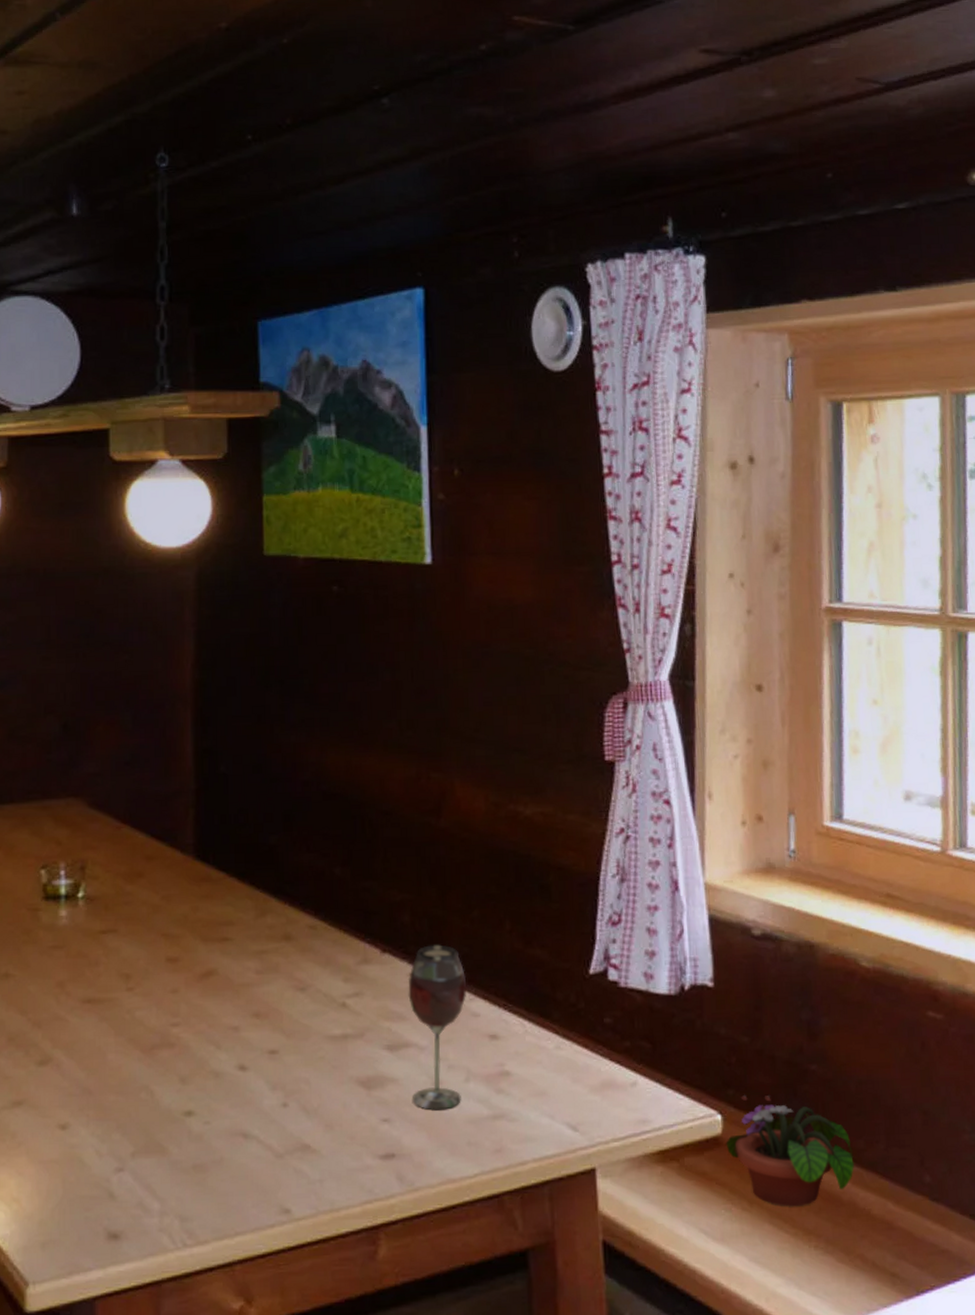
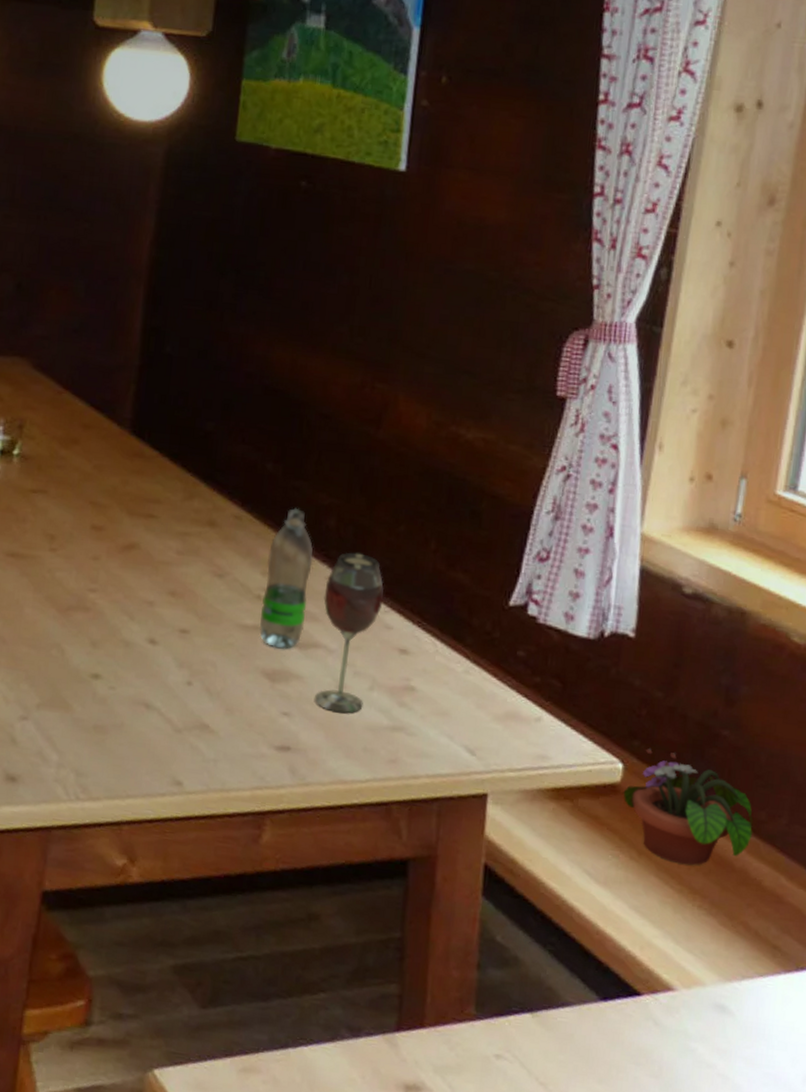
bottle: none [347,908,393,1054] -> present [259,507,314,649]

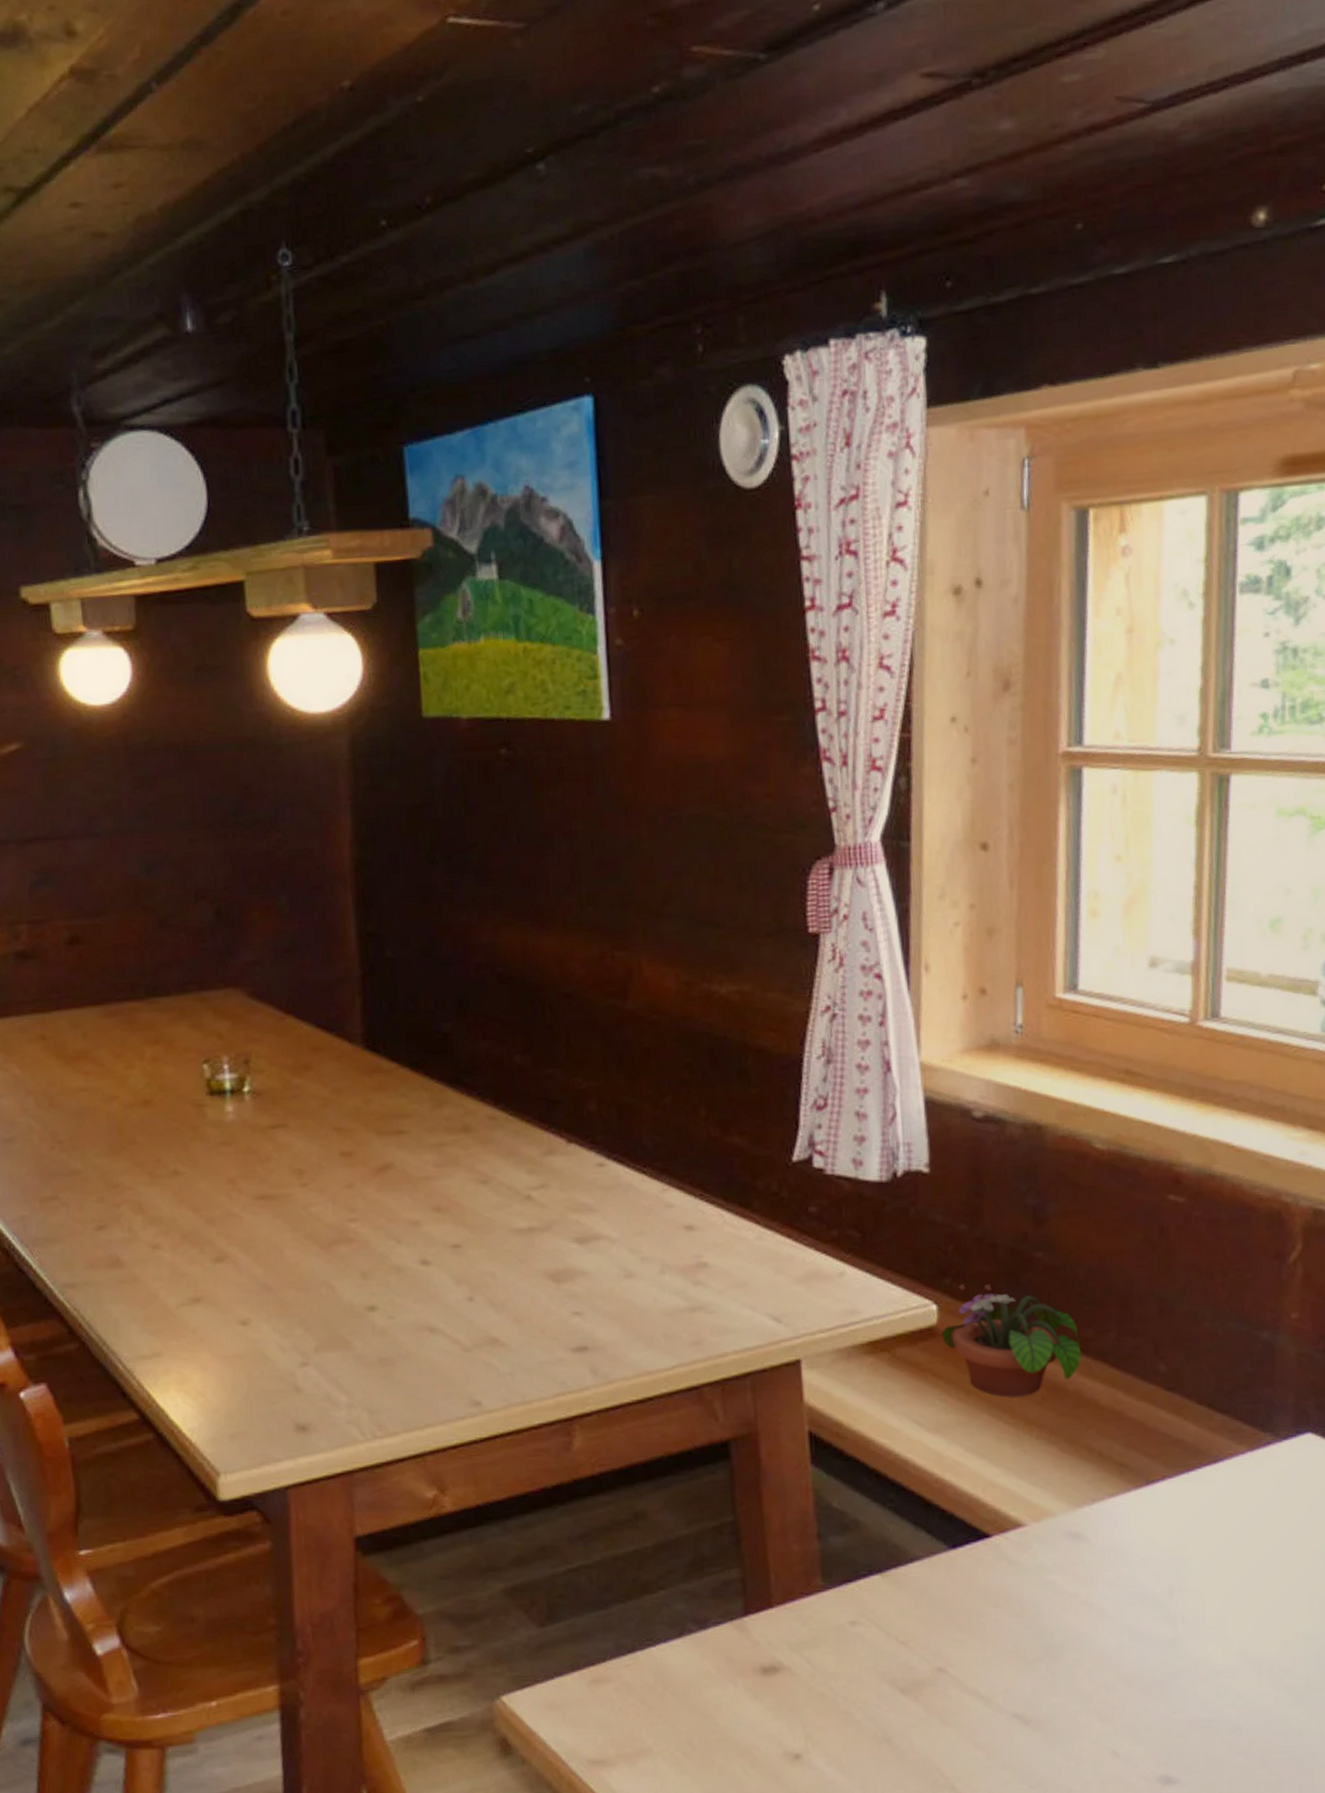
bottle: present [259,507,314,649] -> none [531,1097,581,1247]
wineglass: present [315,552,384,714] -> none [596,1133,659,1303]

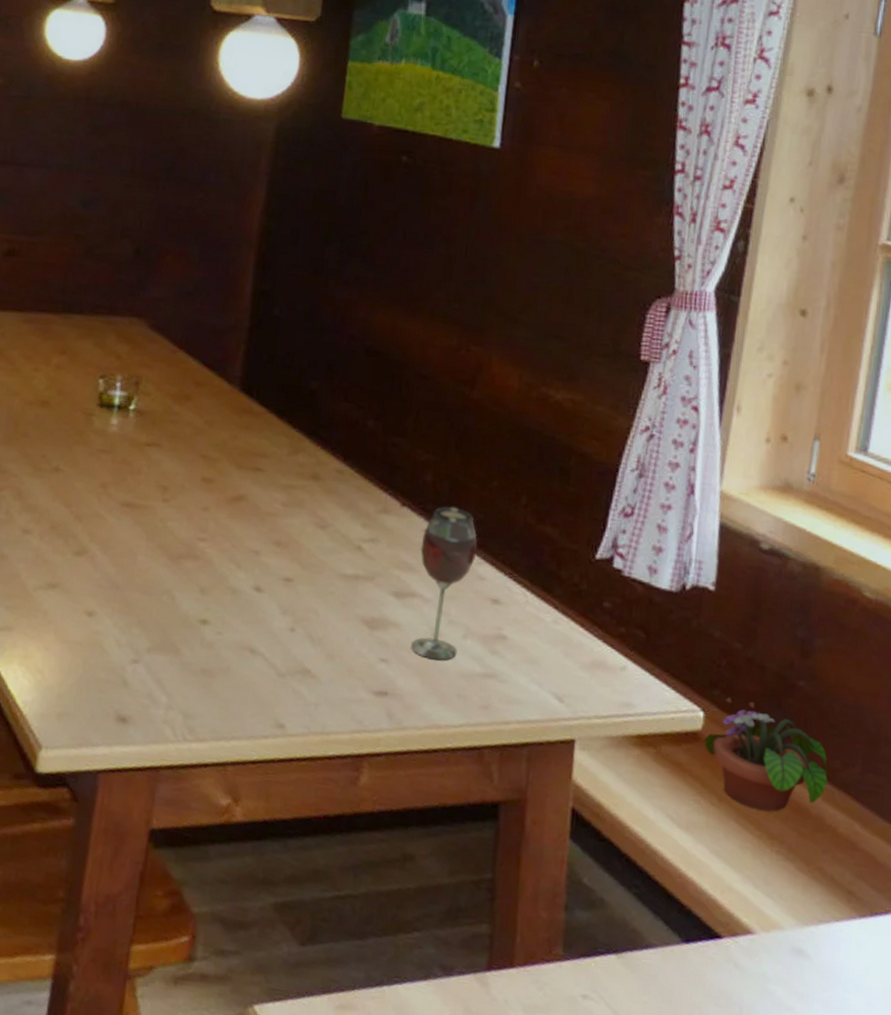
wineglass: none [596,1133,659,1303] -> present [411,505,477,661]

